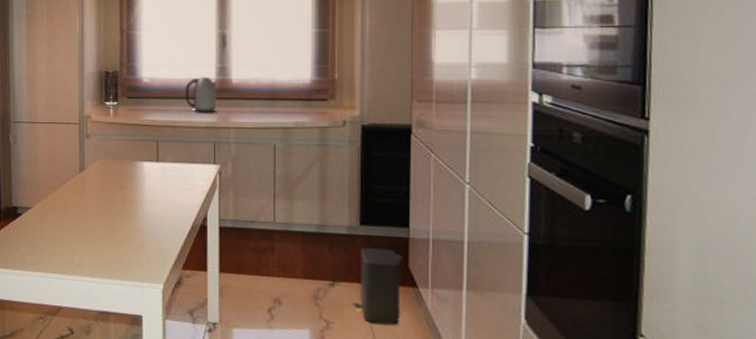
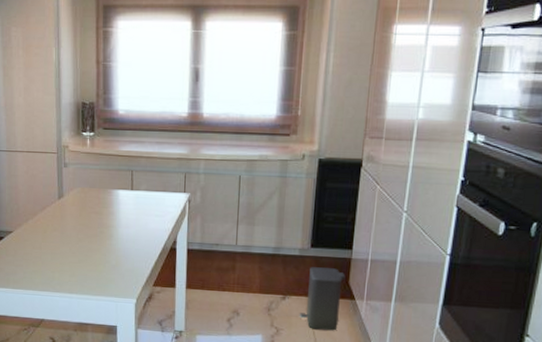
kettle: present [185,77,217,113] -> none [158,111,189,145]

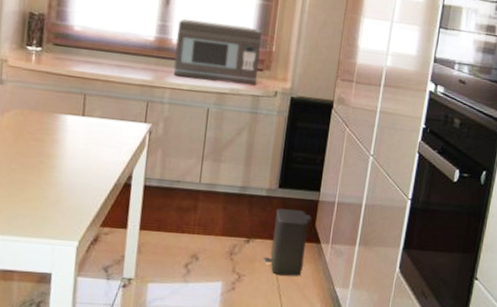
microwave: none [206,92,287,150] -> present [173,18,262,85]

